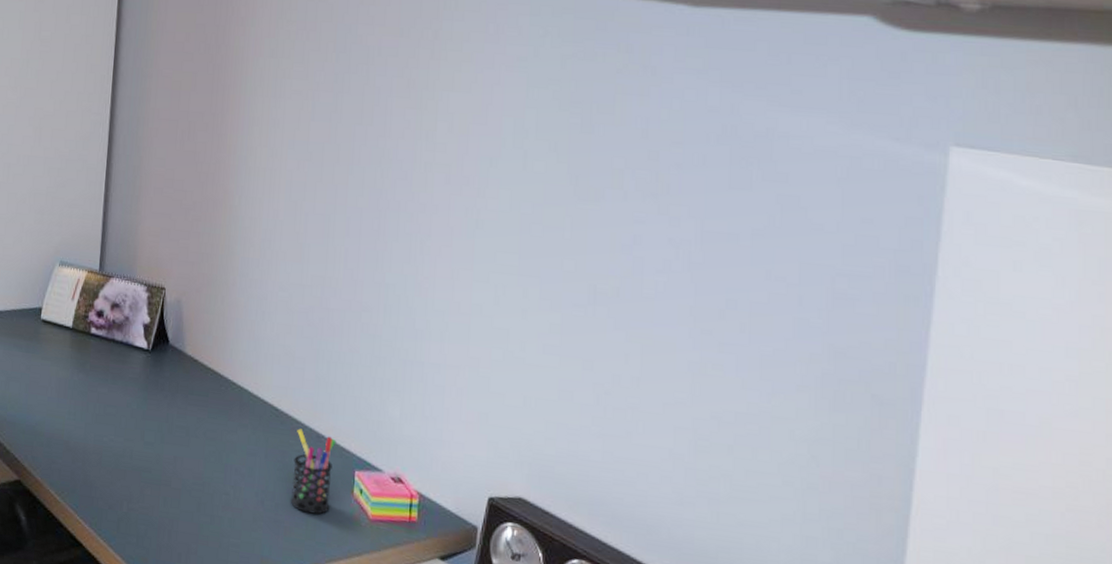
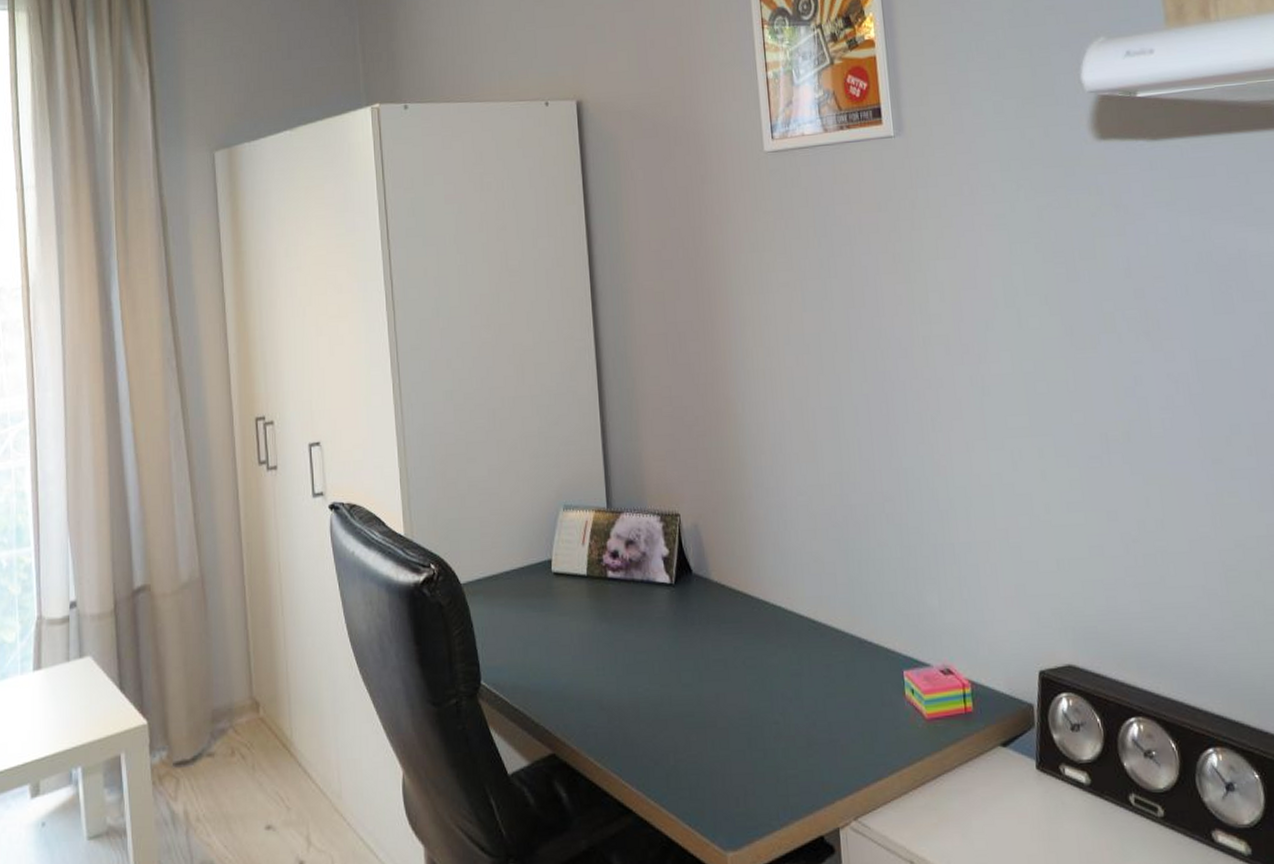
pen holder: present [291,428,337,515] -> none [838,637,884,726]

